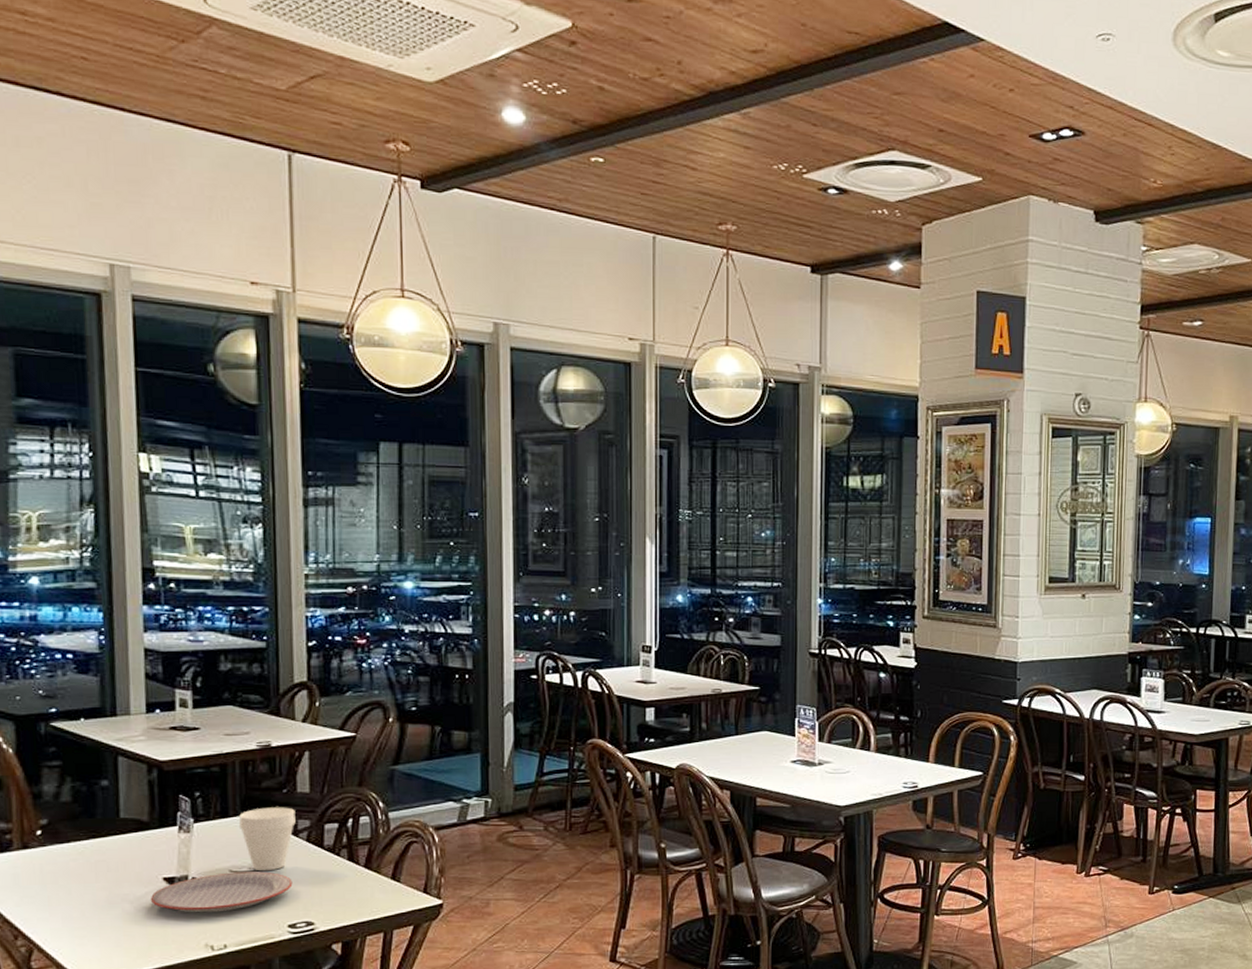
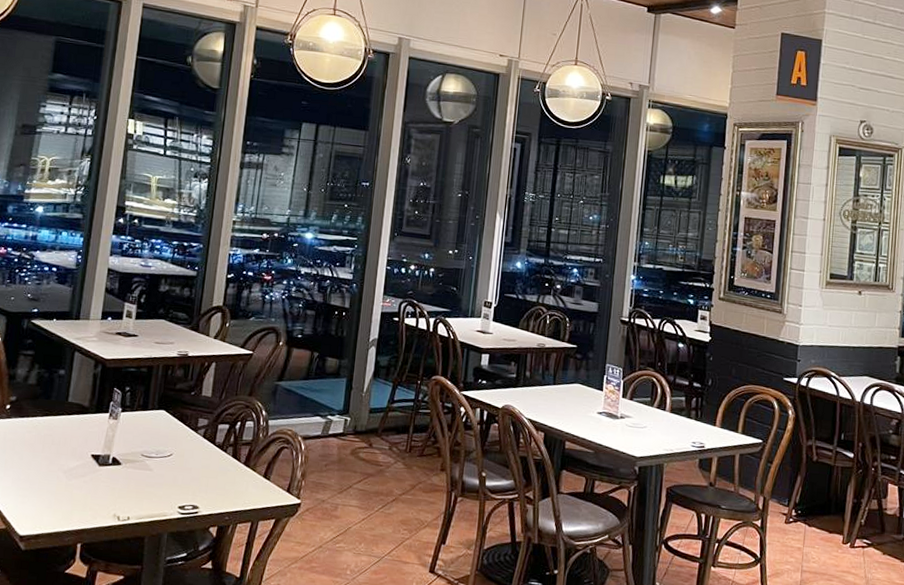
plate: present [151,871,293,913] -> none [79,456,188,489]
cup: present [239,807,296,872] -> none [155,405,198,459]

